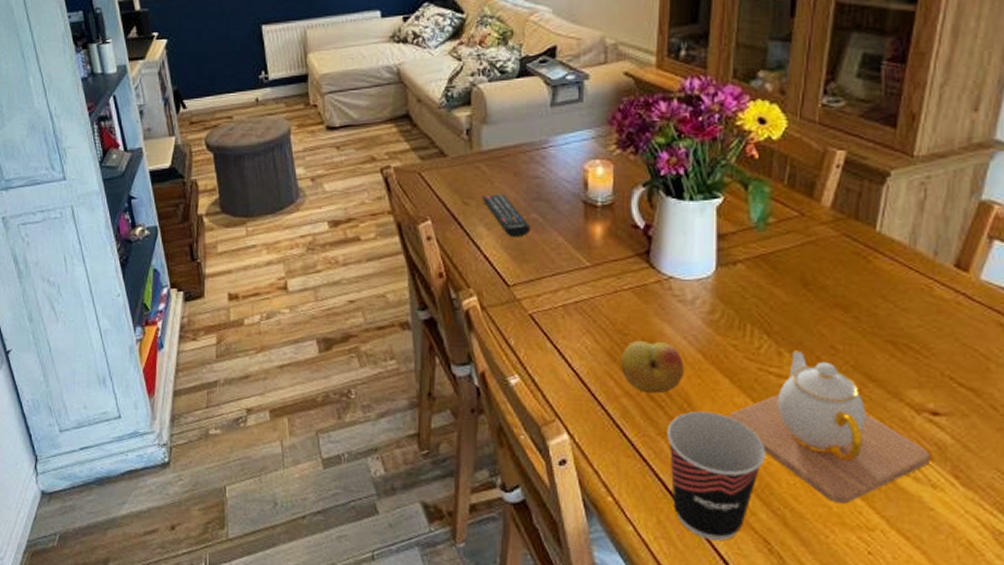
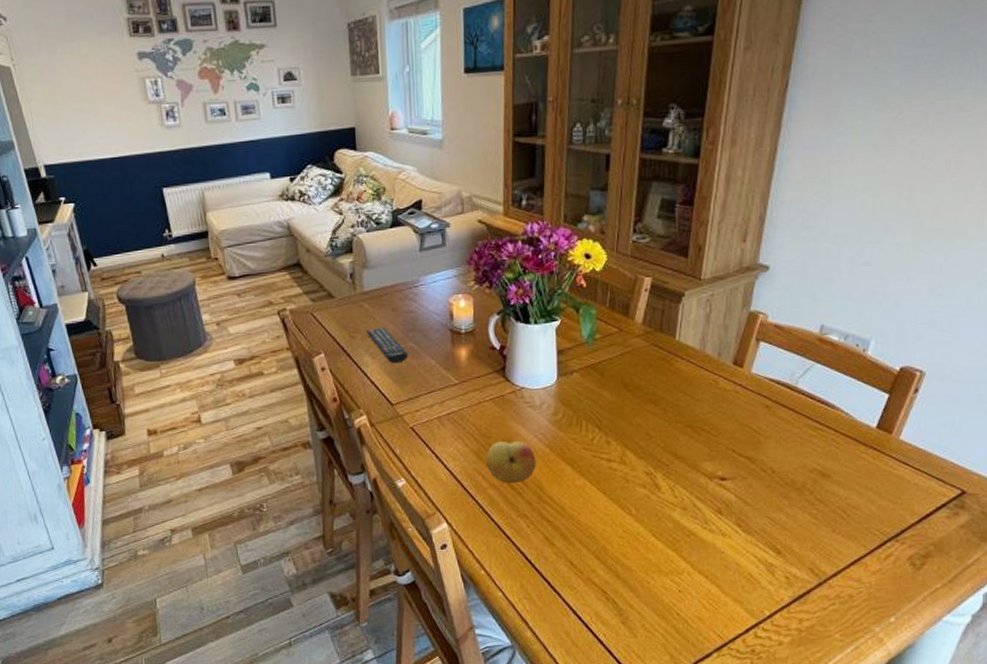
cup: present [666,411,766,541] -> none [525,494,601,596]
teapot: present [729,350,932,505] -> none [572,439,721,557]

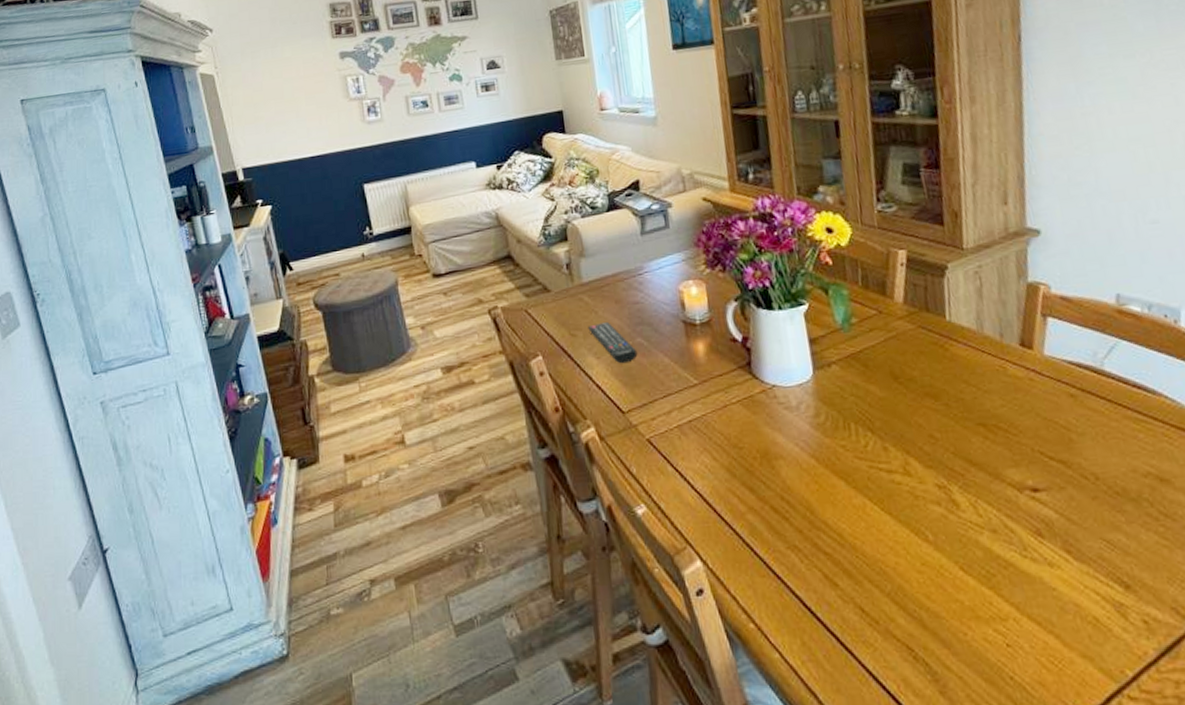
fruit: present [486,441,536,484] -> none [740,451,802,507]

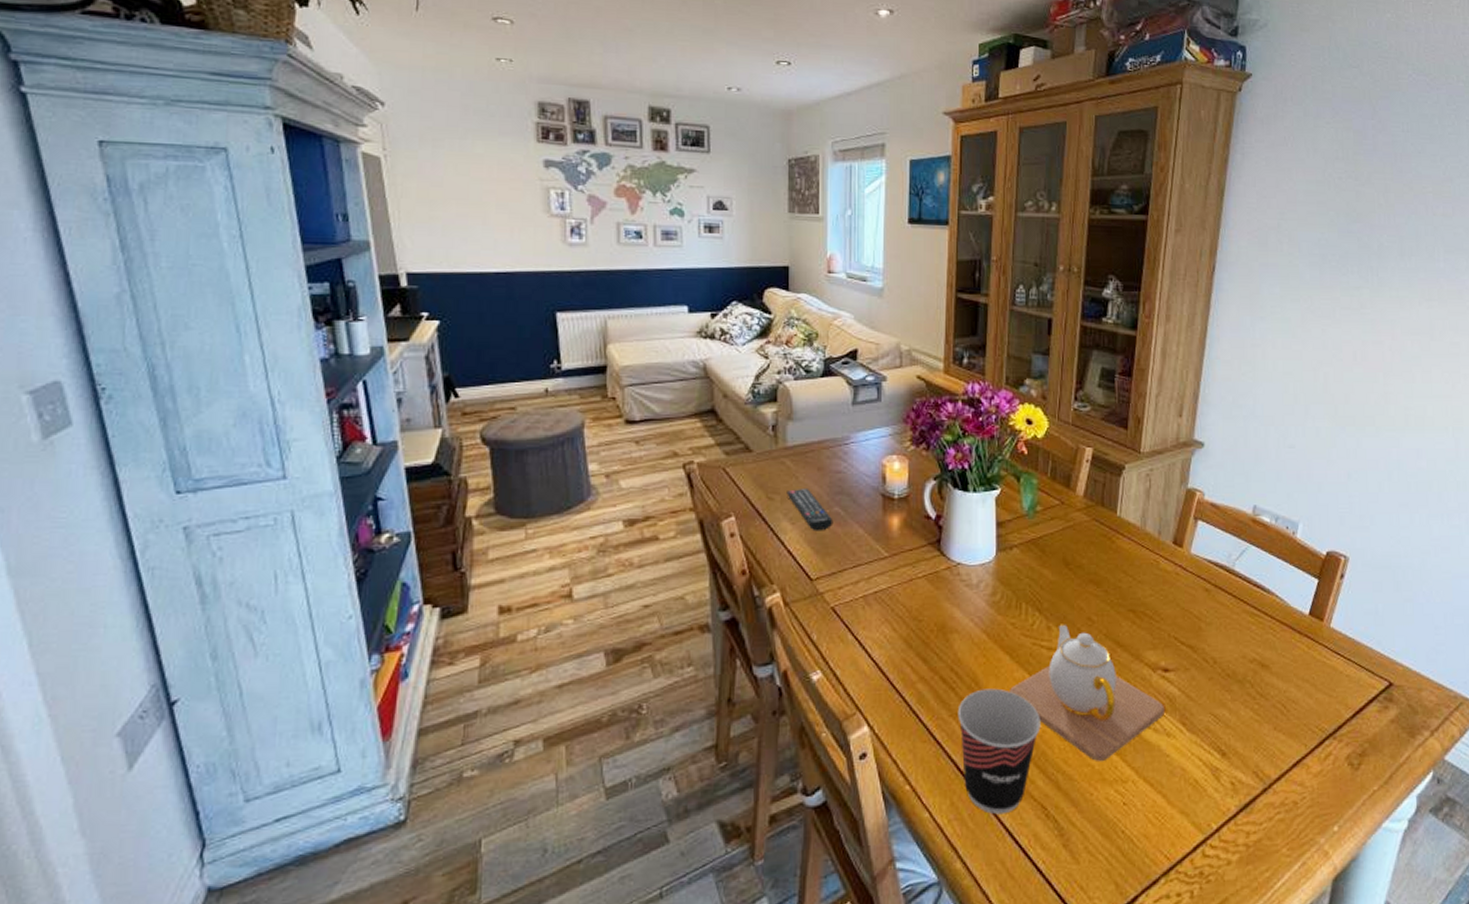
cup: none [795,517,893,656] -> present [957,688,1041,815]
teapot: none [850,443,1042,597] -> present [1010,624,1166,762]

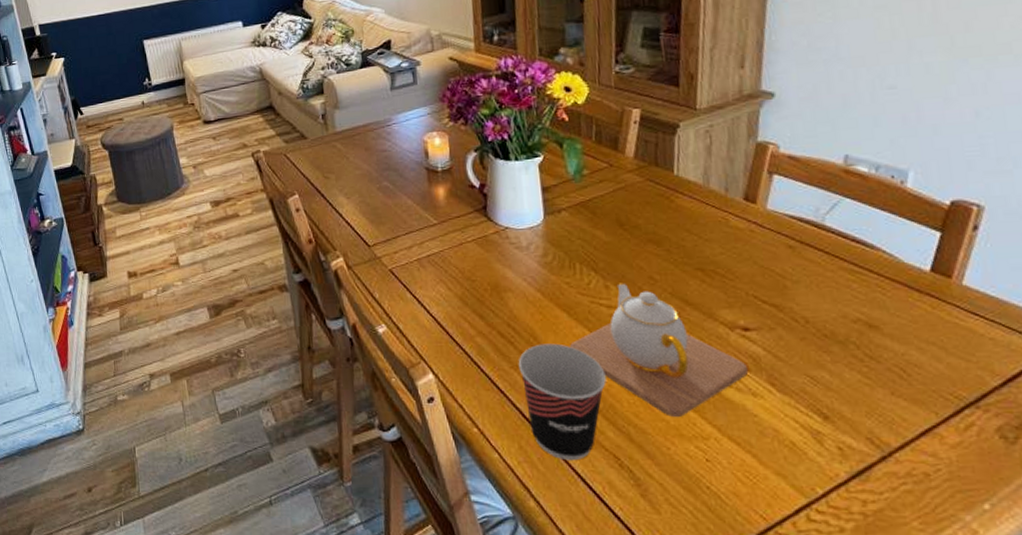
remote control: present [787,489,833,531] -> none [340,167,384,204]

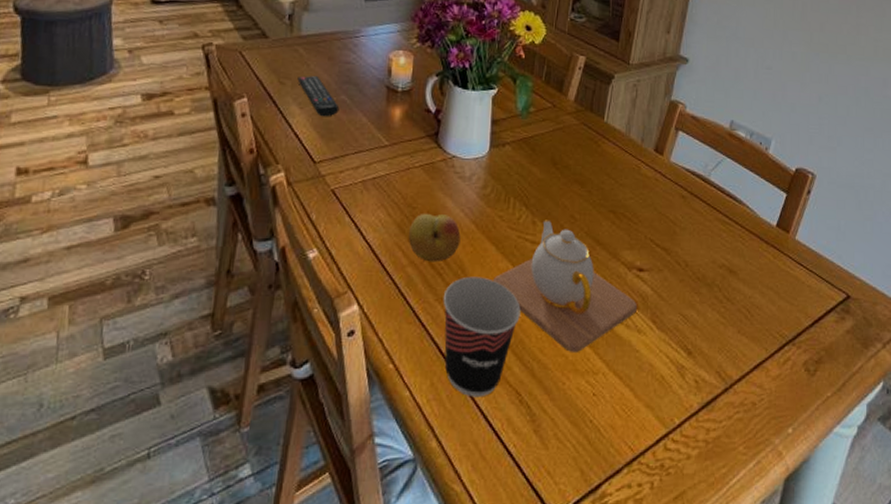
remote control: none [340,167,384,204] -> present [297,76,340,117]
fruit: none [471,285,528,332] -> present [408,214,461,262]

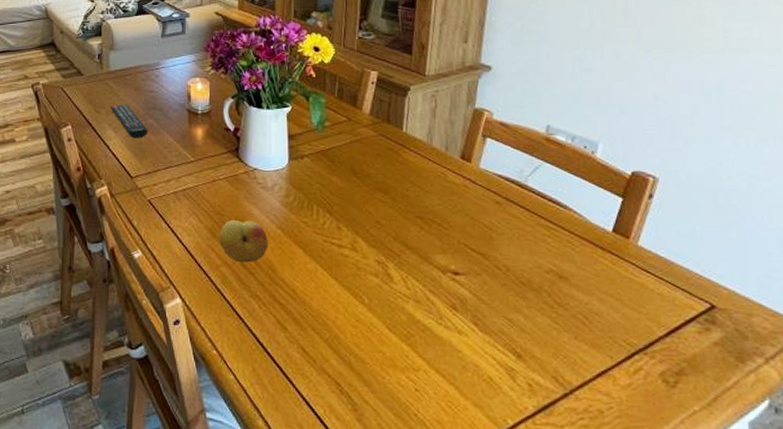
cup: present [443,276,521,398] -> none [257,276,333,385]
teapot: present [493,220,638,353] -> none [304,225,456,350]

